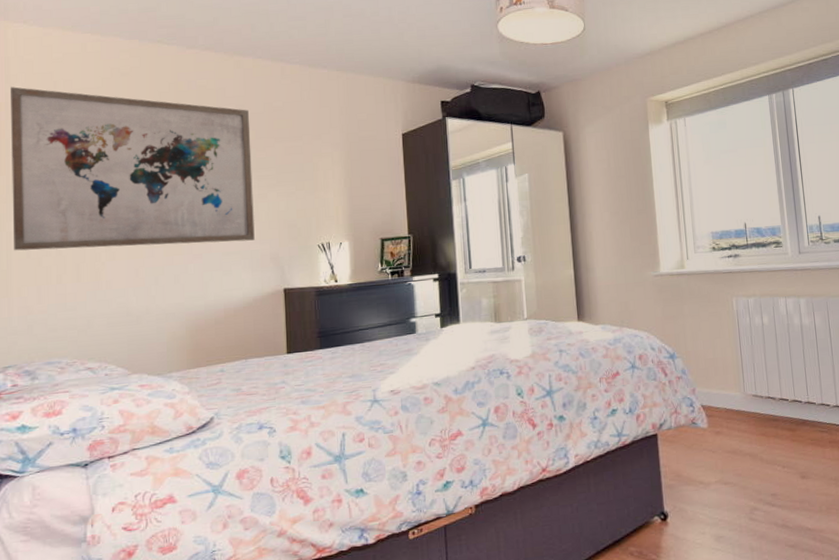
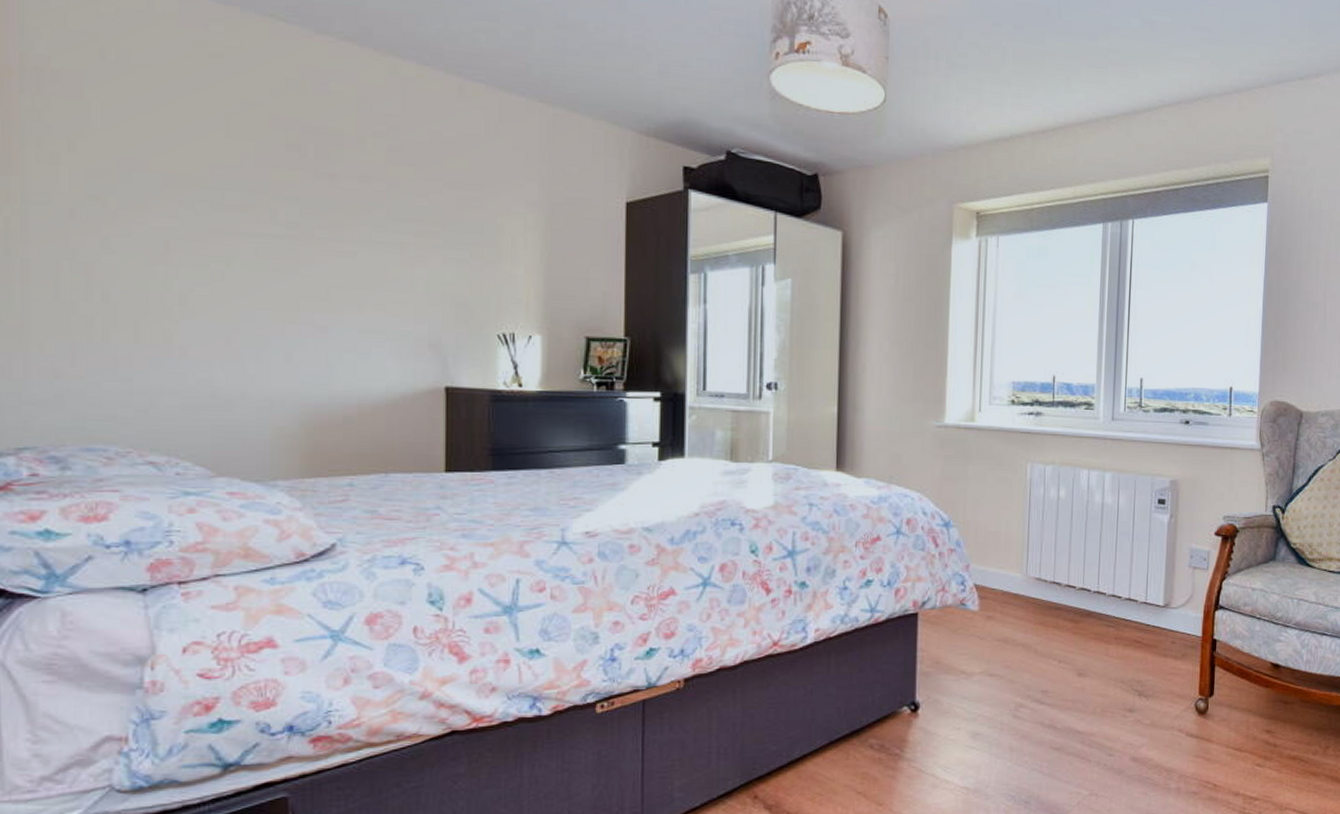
wall art: present [9,87,255,251] -> none [26,44,408,317]

